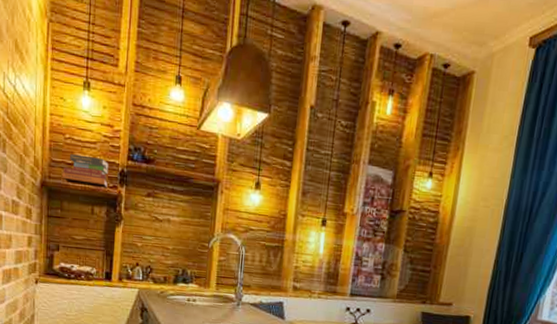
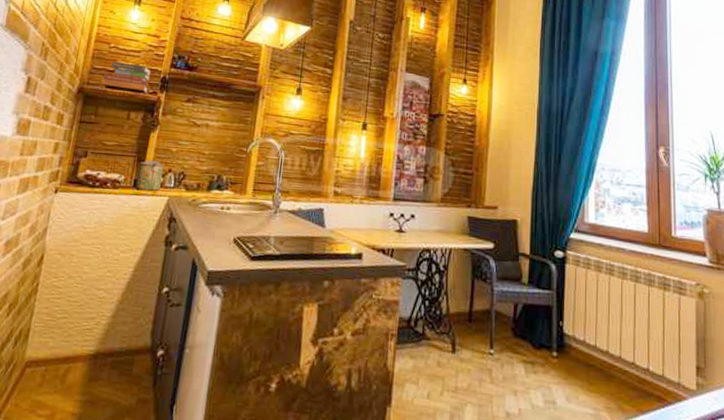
canister: none [107,253,131,284] -> present [135,159,164,192]

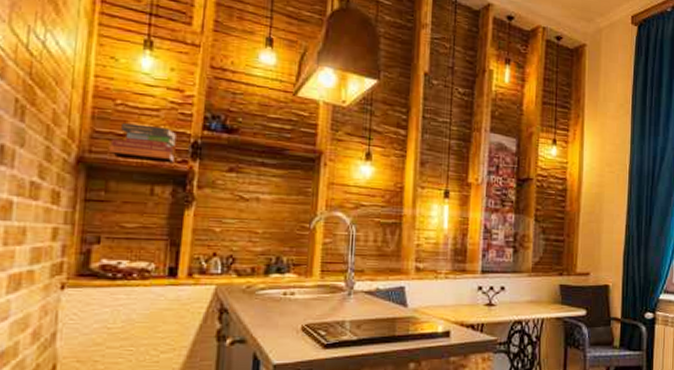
canister: present [135,159,164,192] -> none [171,243,206,280]

